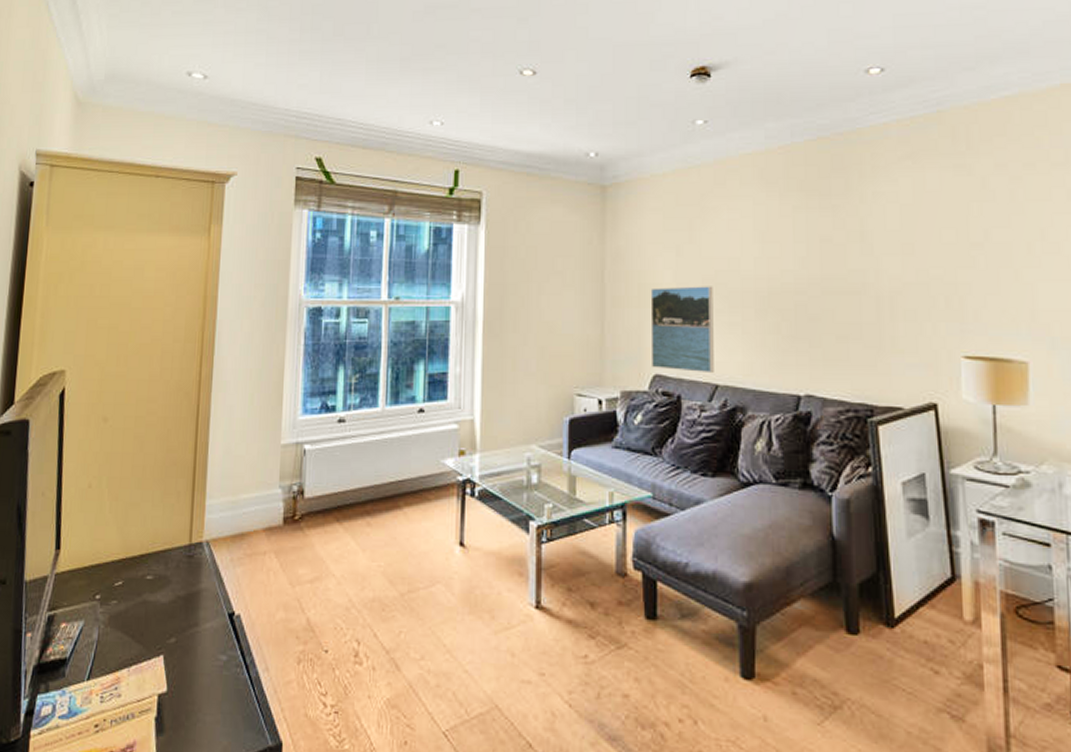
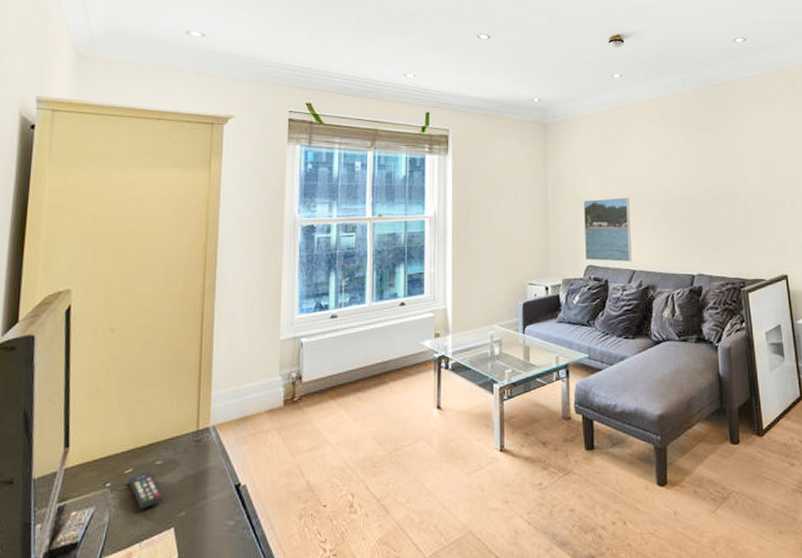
remote control: none [117,586,153,630] -> present [128,471,163,509]

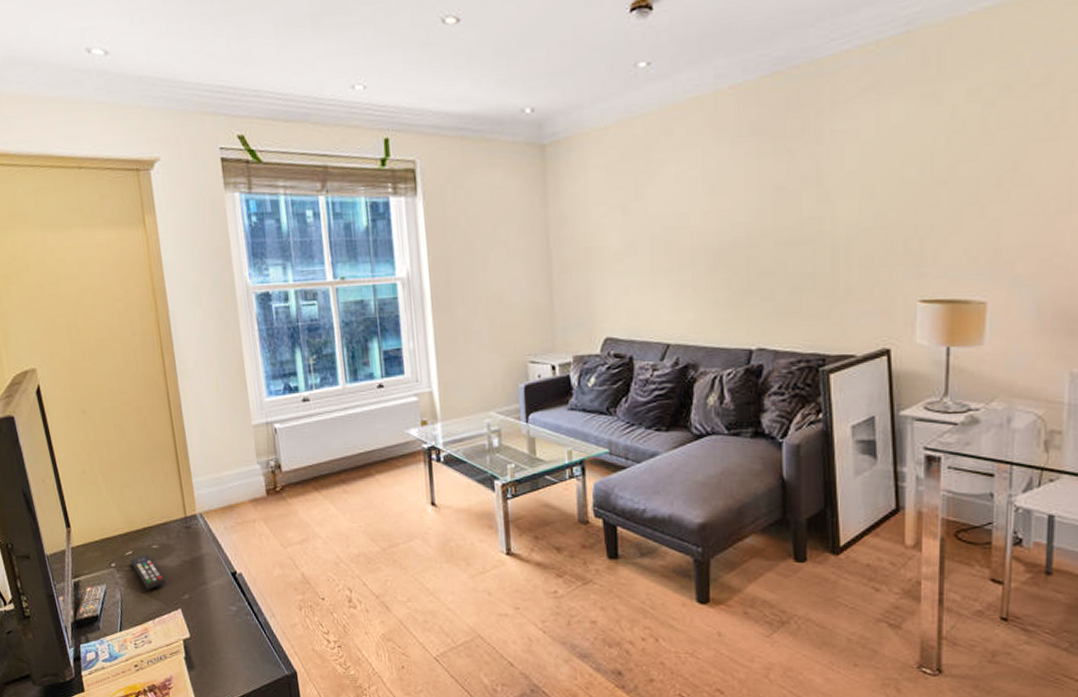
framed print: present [583,197,632,263] -> none [597,245,665,334]

